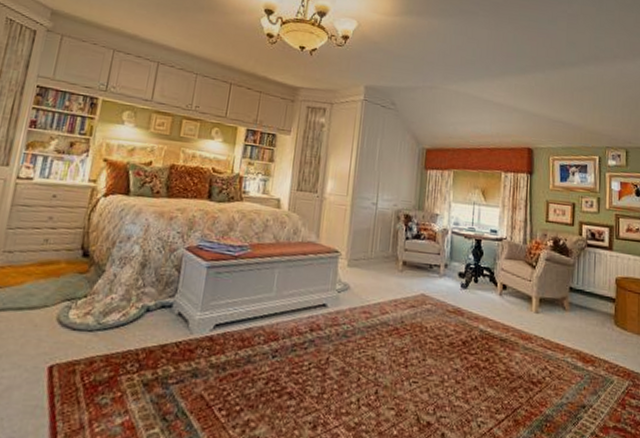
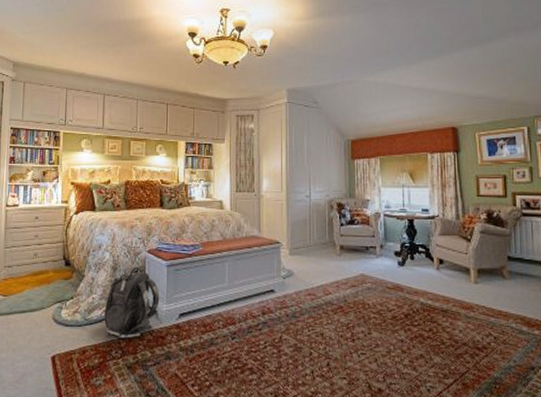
backpack: none [121,264,195,350] -> present [104,266,160,339]

